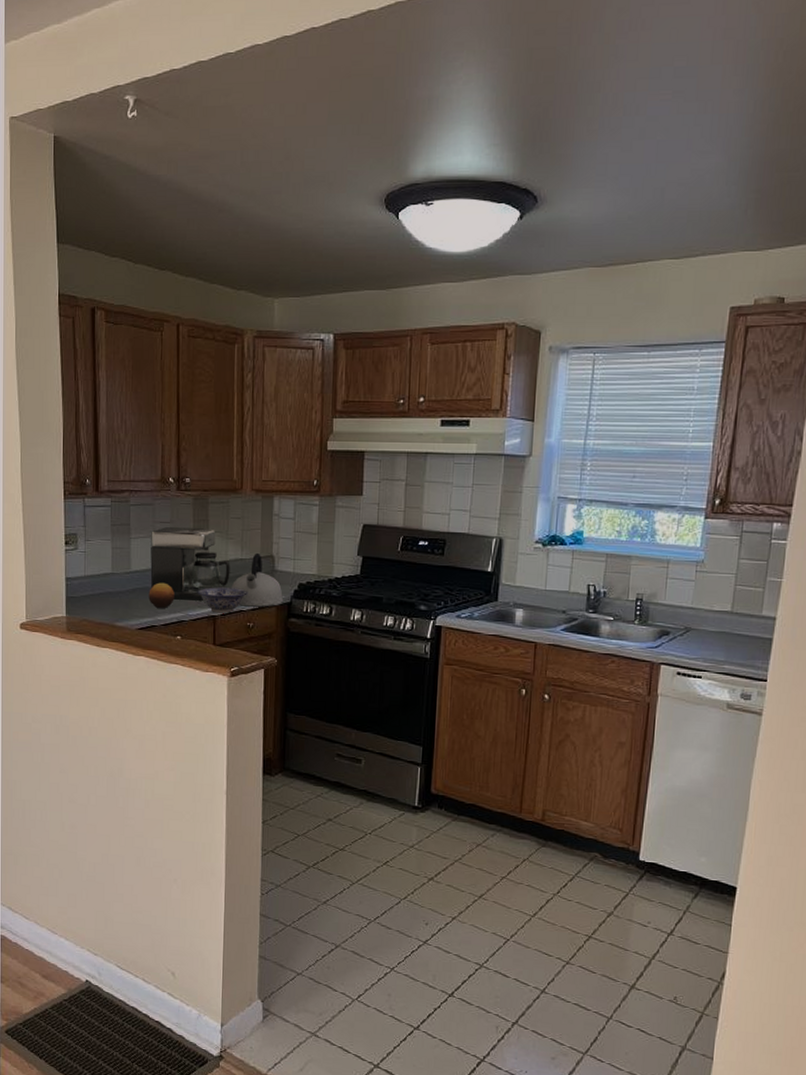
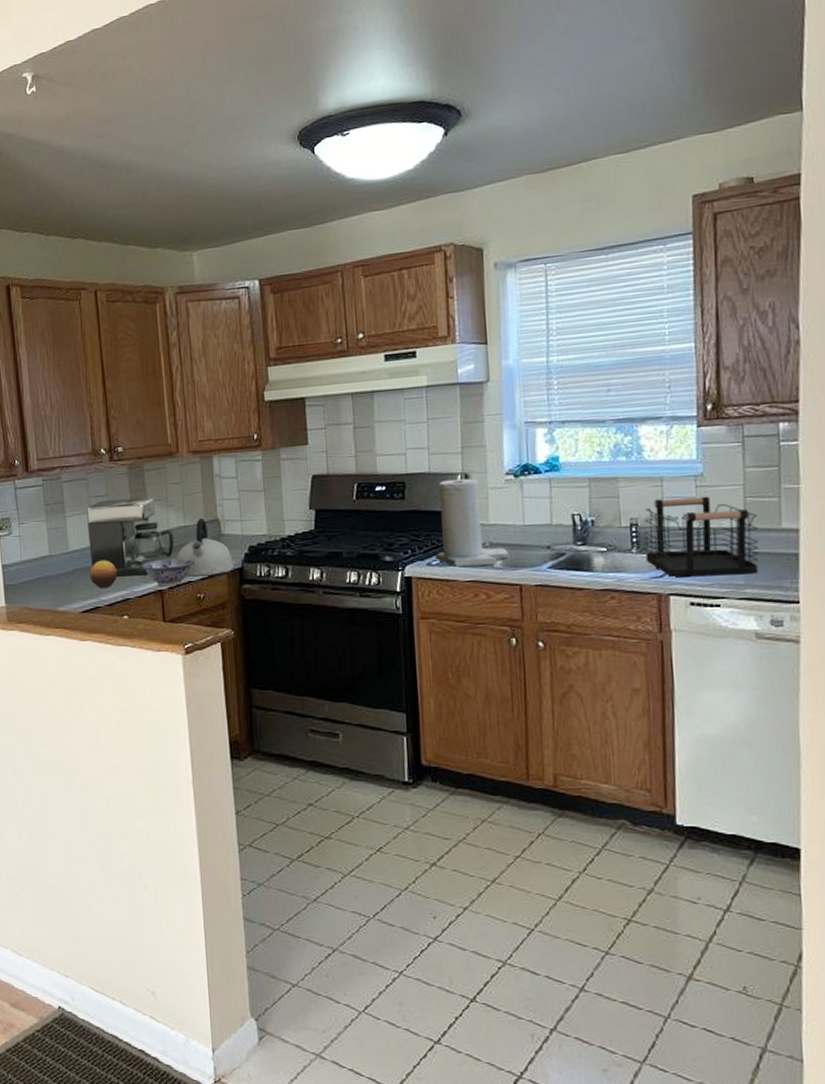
paper towel: none [464,541,528,623] -> present [435,478,508,567]
dish rack: none [645,579,743,653] -> present [645,496,760,578]

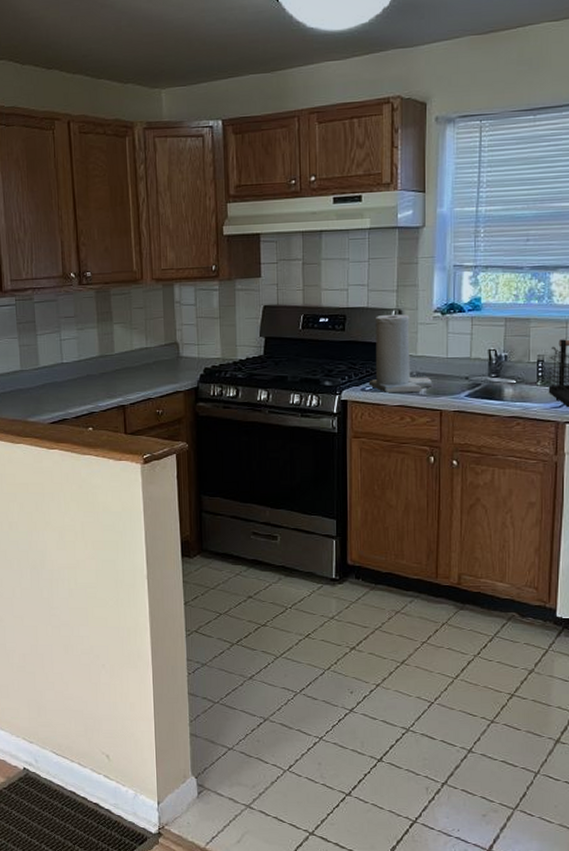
coffee maker: present [87,497,174,577] -> none [56,320,137,392]
fruit: present [90,560,117,589] -> none [58,376,84,402]
bowl: present [140,557,196,587] -> none [105,376,156,402]
kettle: present [176,517,235,577] -> none [138,340,191,394]

